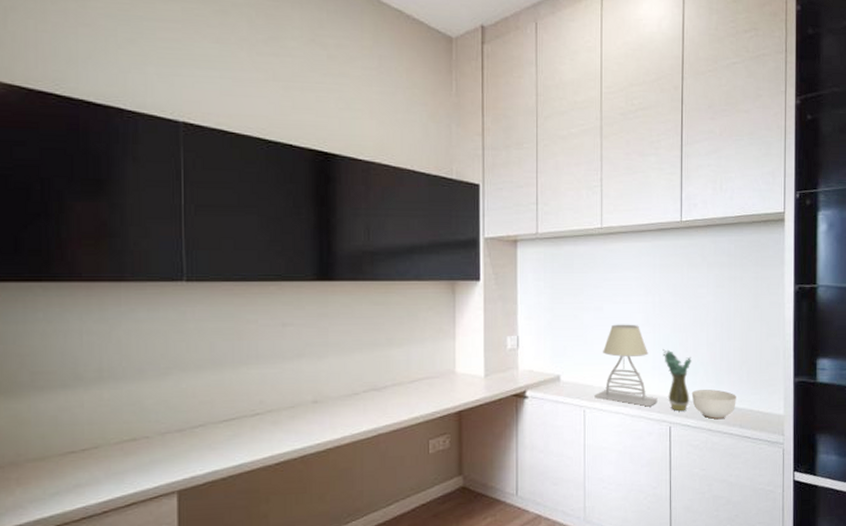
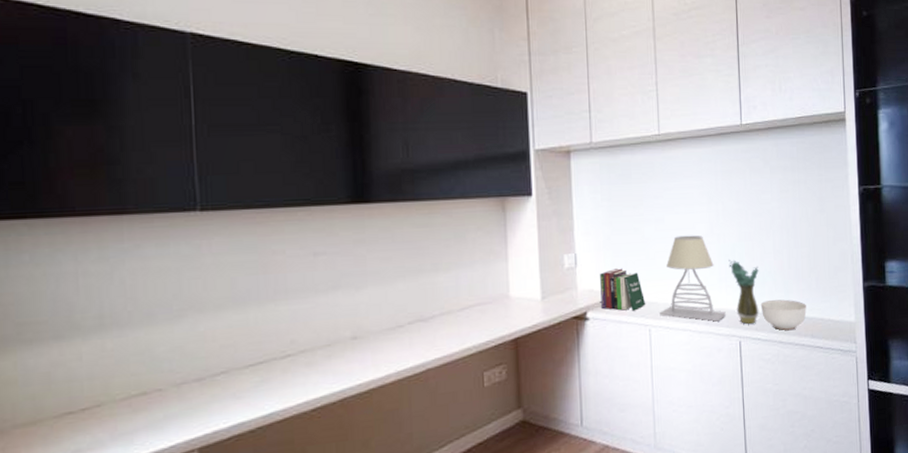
books: none [540,352,582,392] -> present [600,268,646,311]

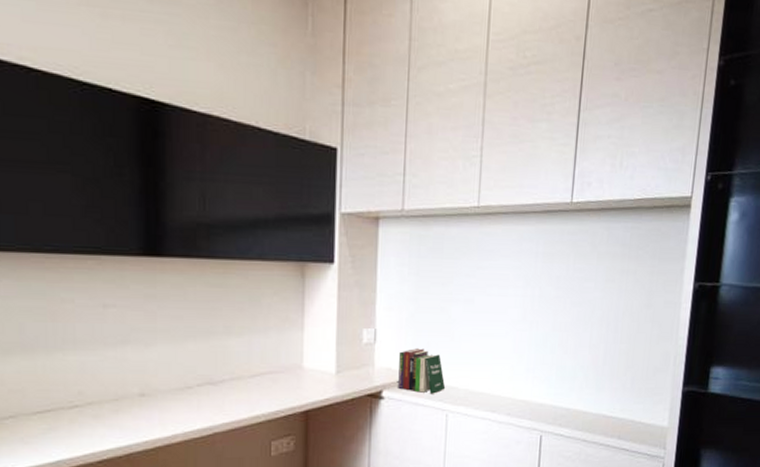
table lamp: present [660,235,726,323] -> none [459,319,529,414]
vase: present [728,260,759,324] -> none [538,350,571,418]
bowl: present [760,299,807,330] -> none [567,397,617,428]

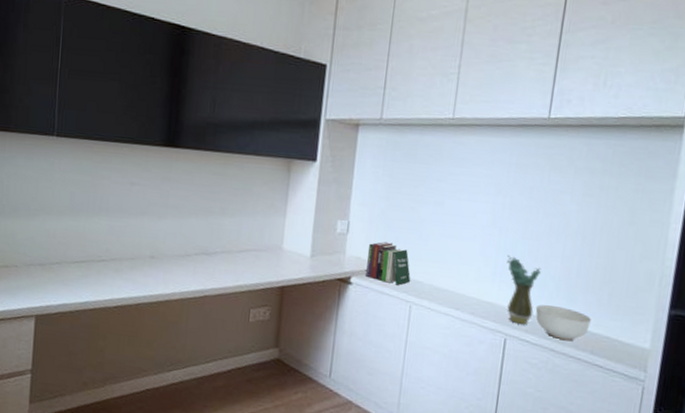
vase: none [538,350,571,418] -> present [506,255,541,324]
bowl: none [567,397,617,428] -> present [535,304,591,341]

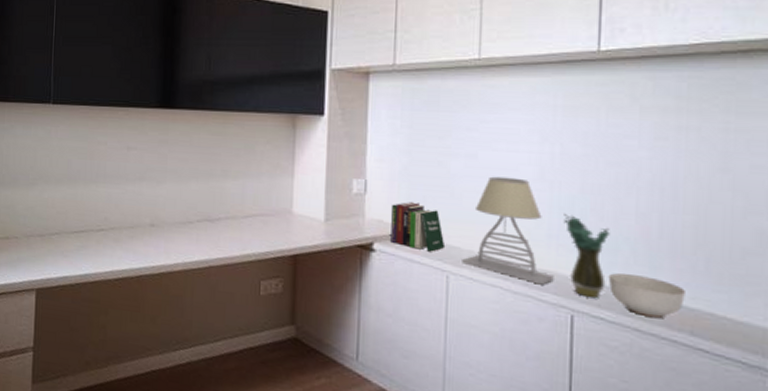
table lamp: none [423,222,495,315] -> present [462,176,554,286]

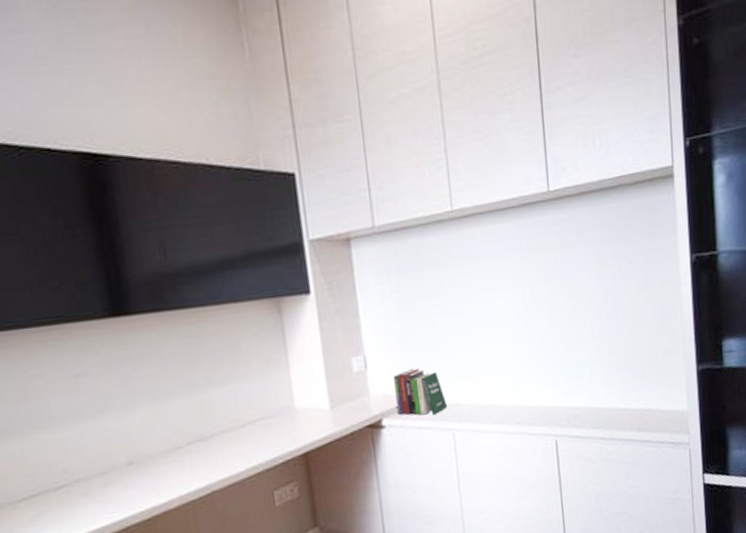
table lamp: present [462,176,554,286] -> none [464,324,539,422]
vase: present [563,214,610,298] -> none [539,350,577,421]
bowl: present [608,273,685,318] -> none [578,390,632,425]

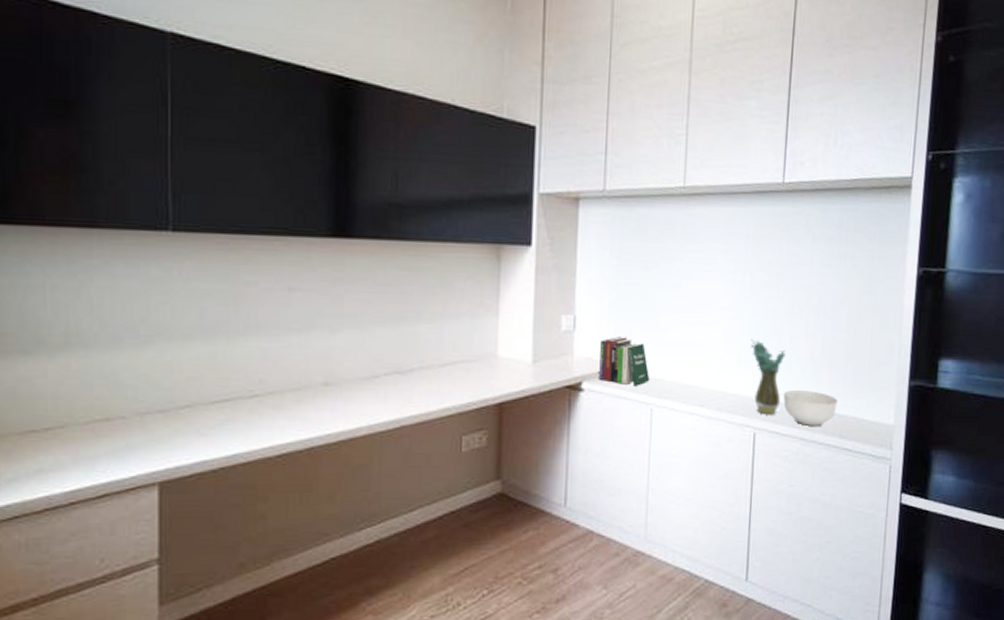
vase: none [539,350,577,421] -> present [750,339,786,414]
bowl: none [578,390,632,425] -> present [783,391,838,426]

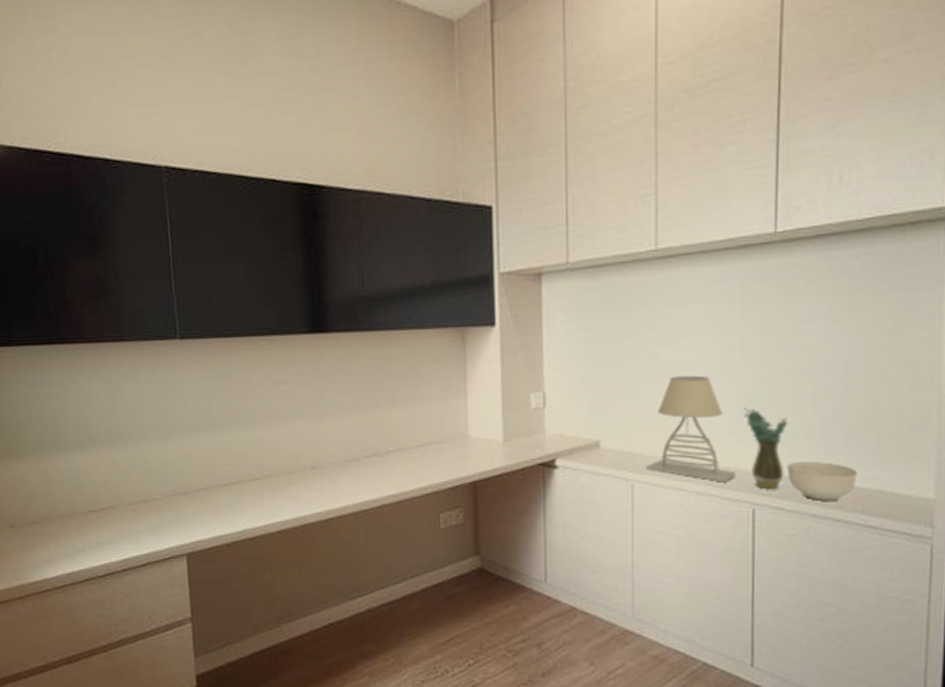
books: present [599,337,650,386] -> none [573,412,629,462]
table lamp: none [664,306,741,409] -> present [646,375,736,484]

